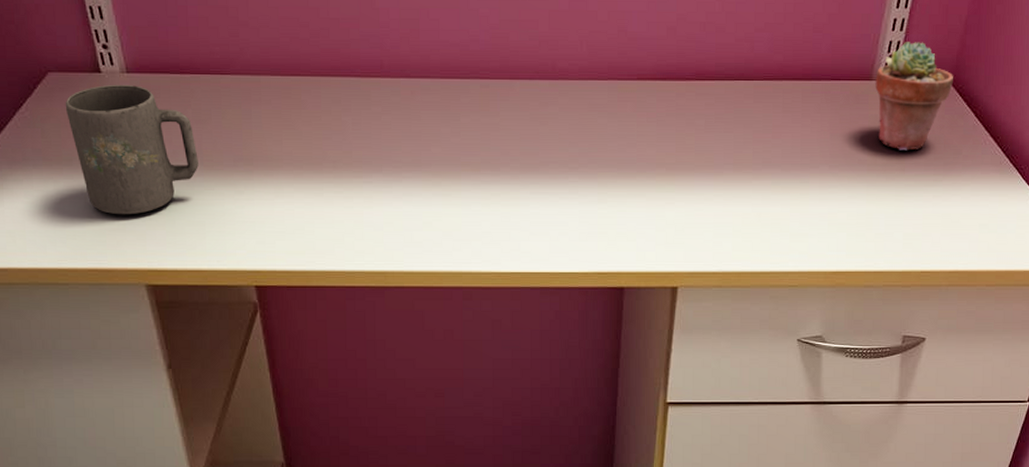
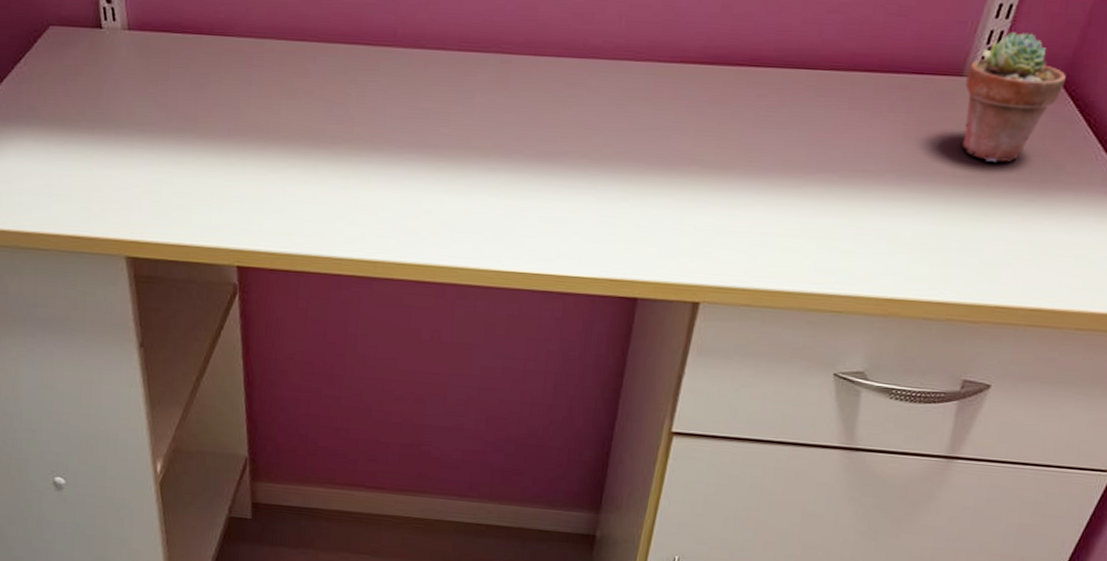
mug: present [65,84,199,215] -> none [63,41,192,182]

